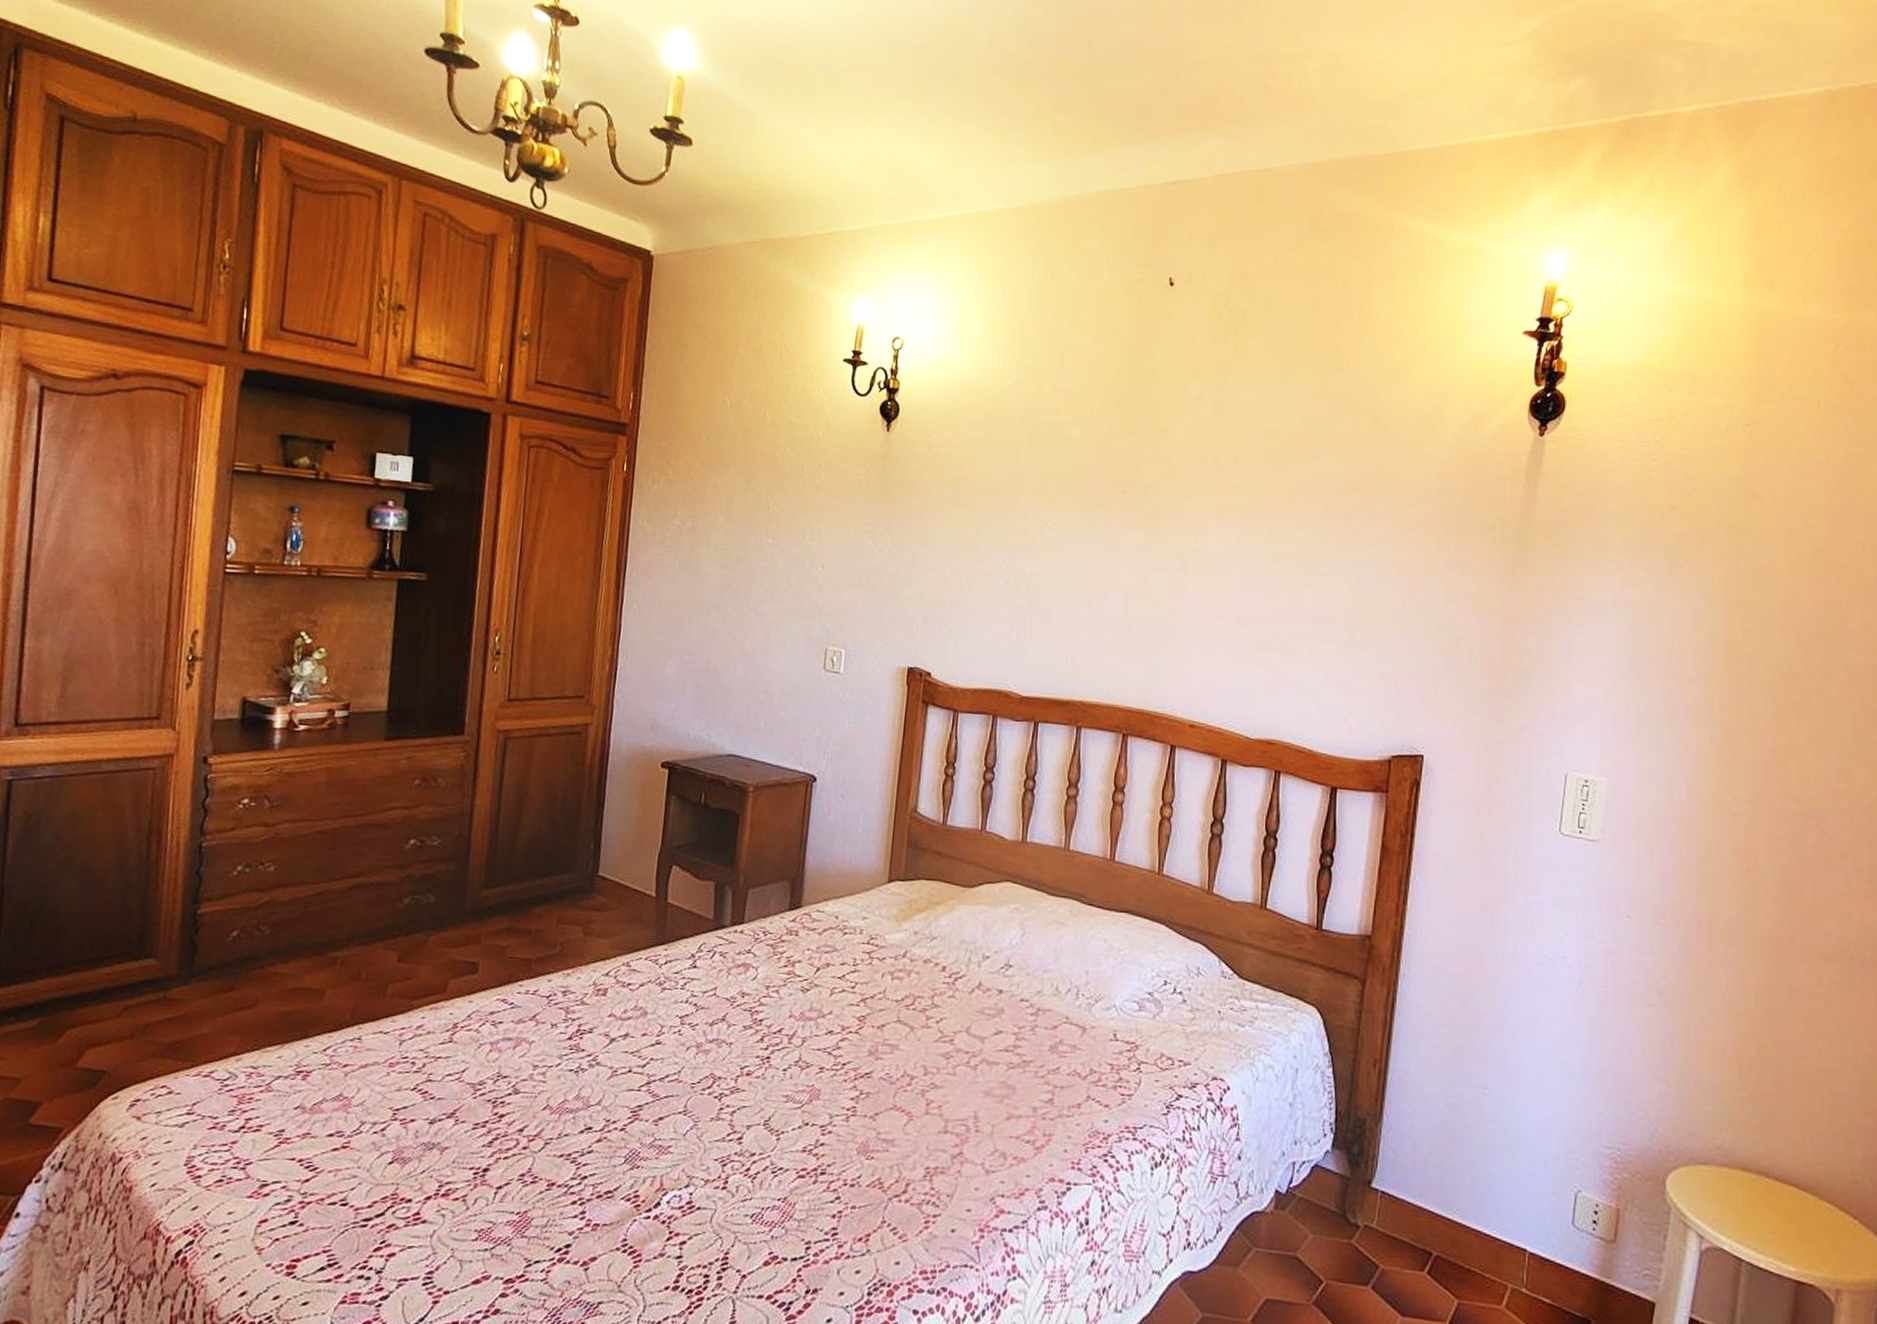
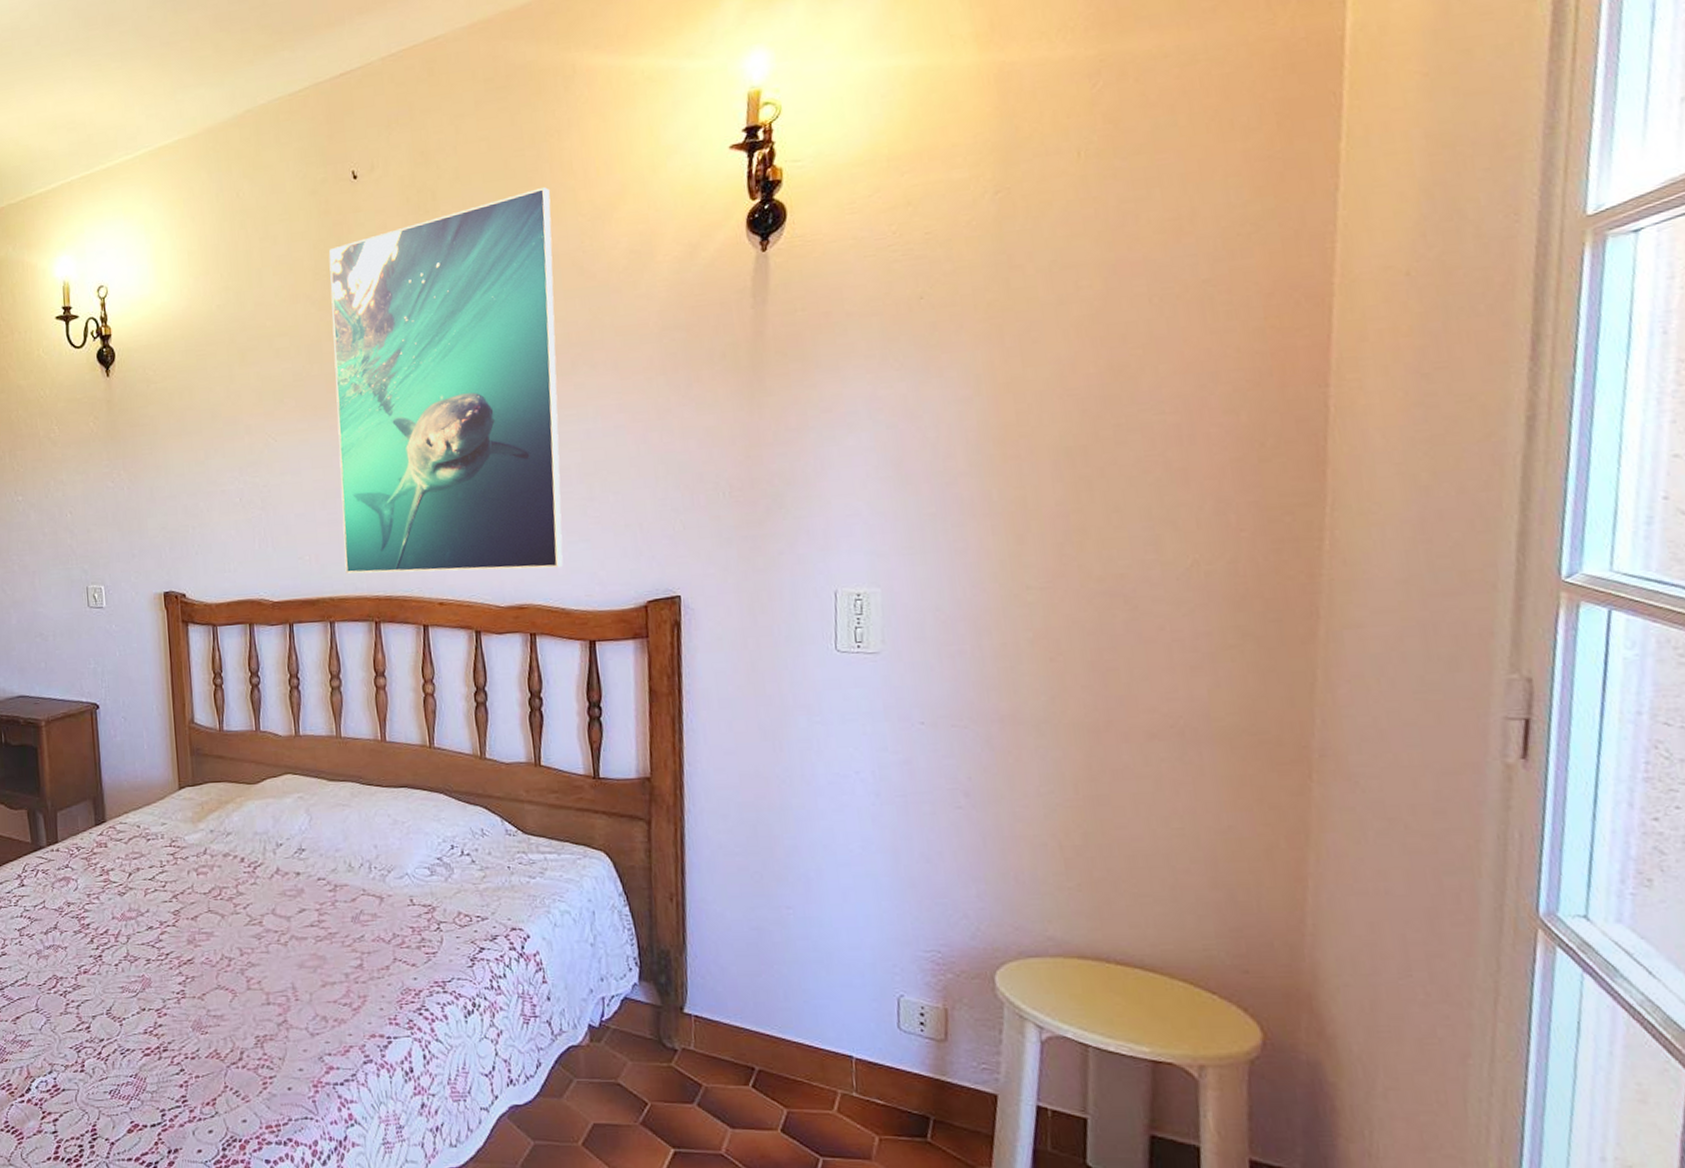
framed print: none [1101,332,1354,709] -> present [328,186,564,574]

